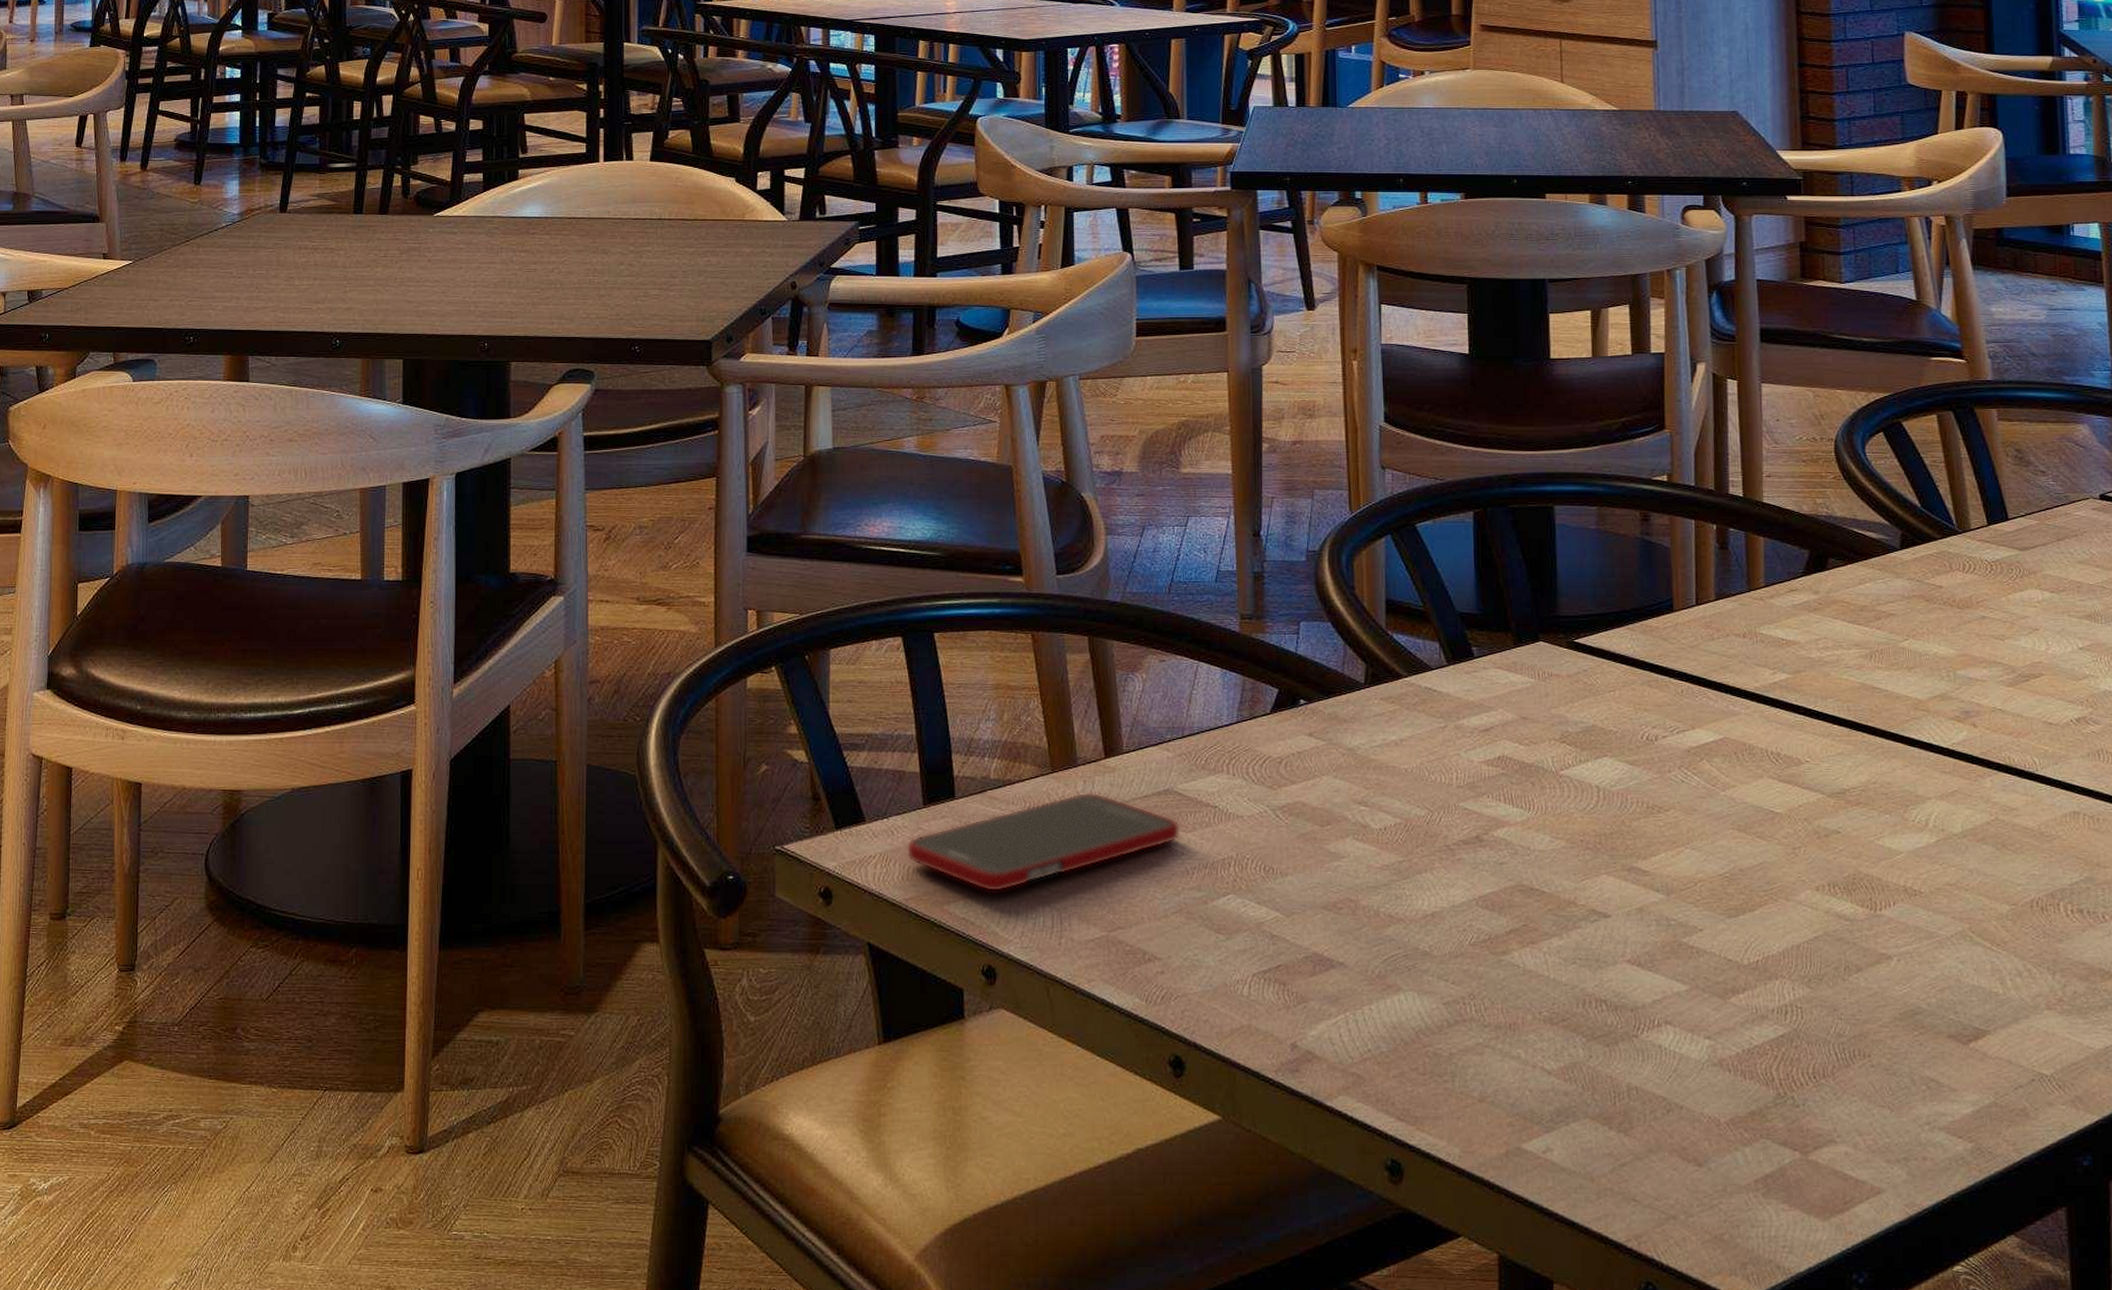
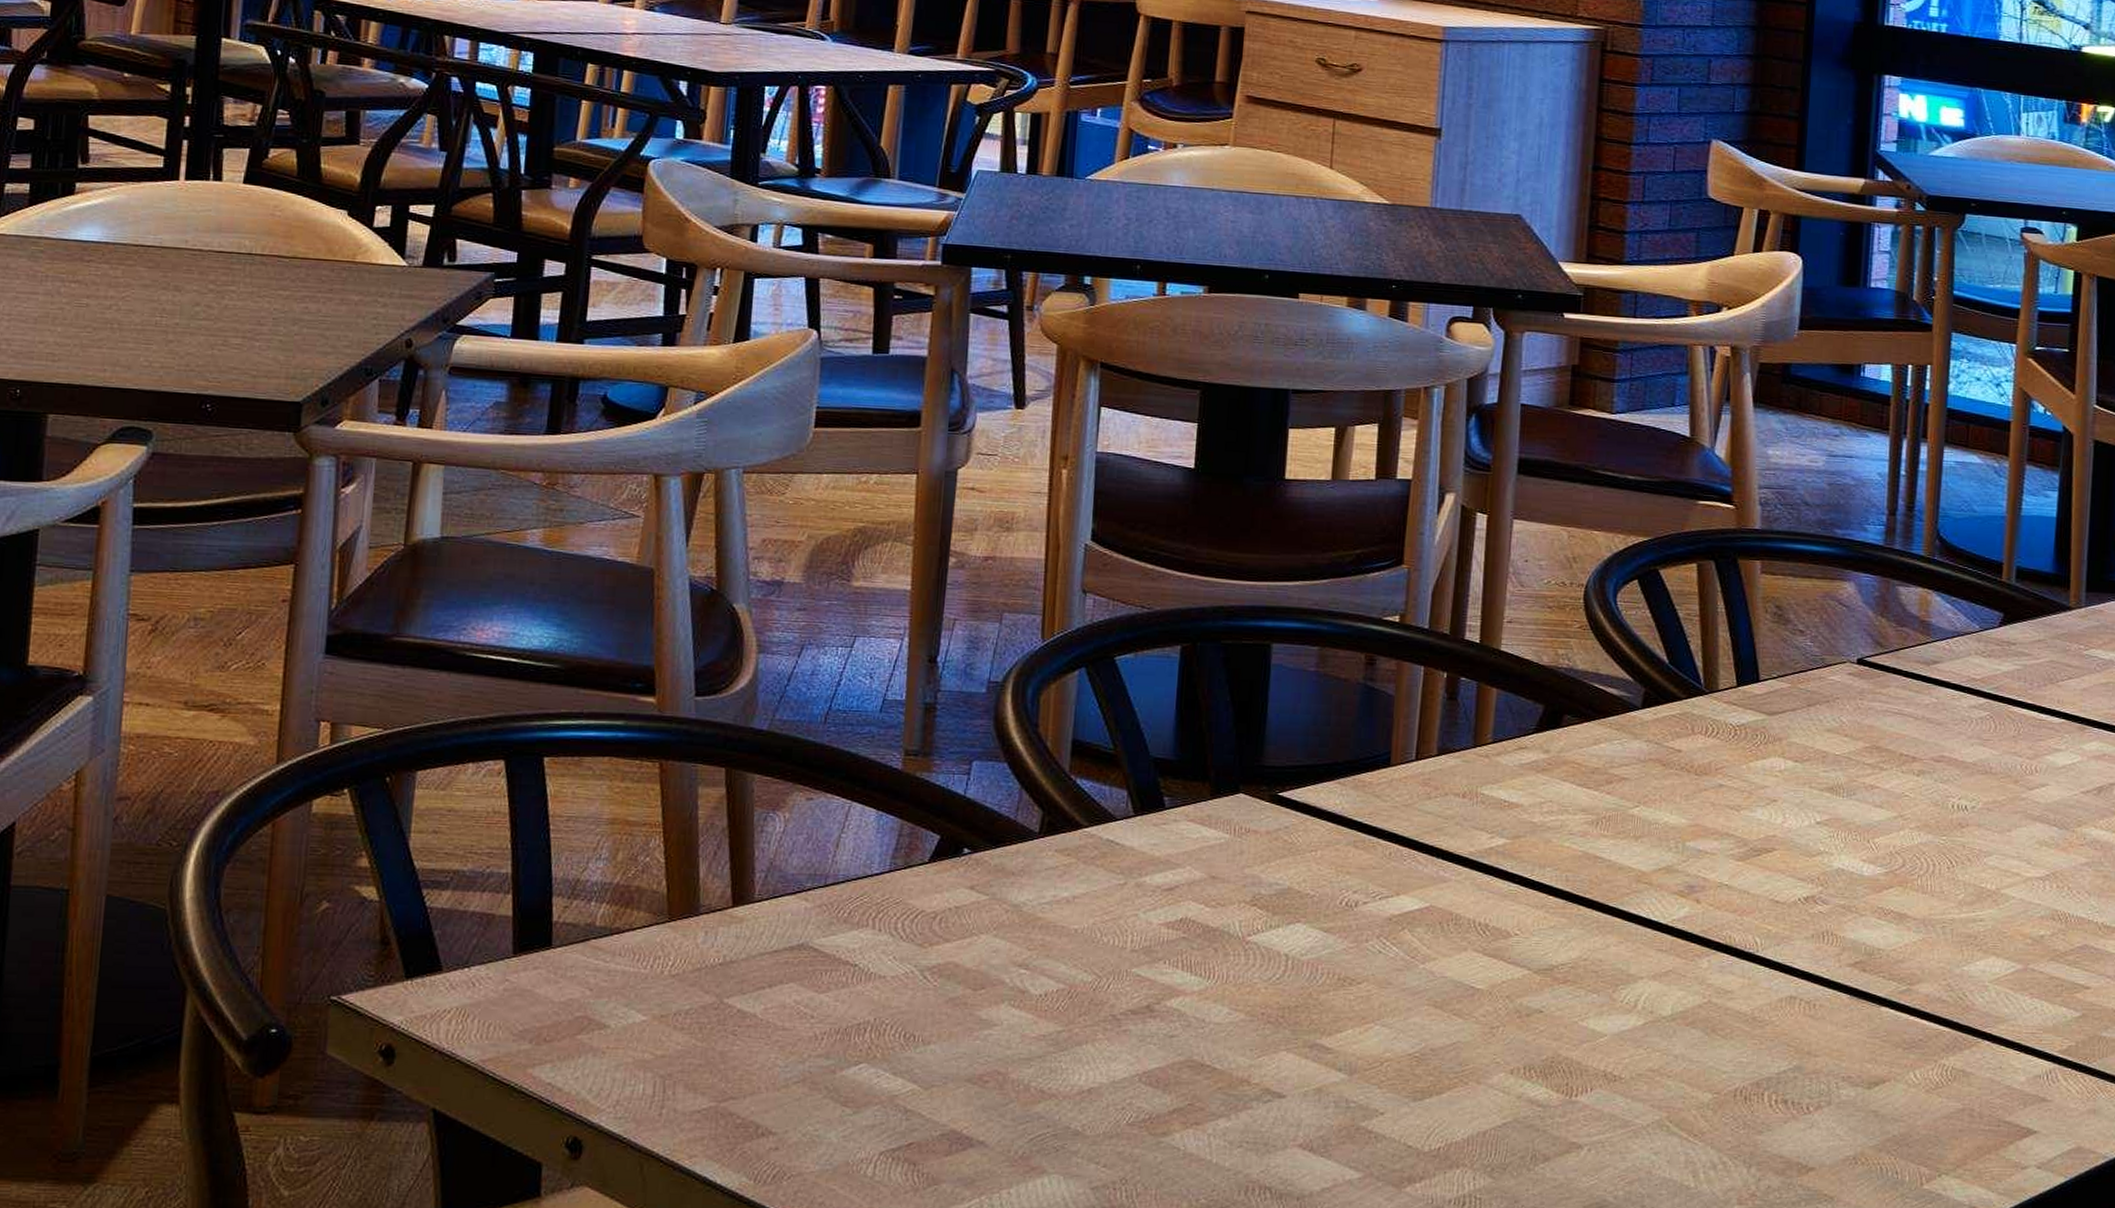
cell phone: present [906,792,1181,892] -> none [487,944,813,1055]

